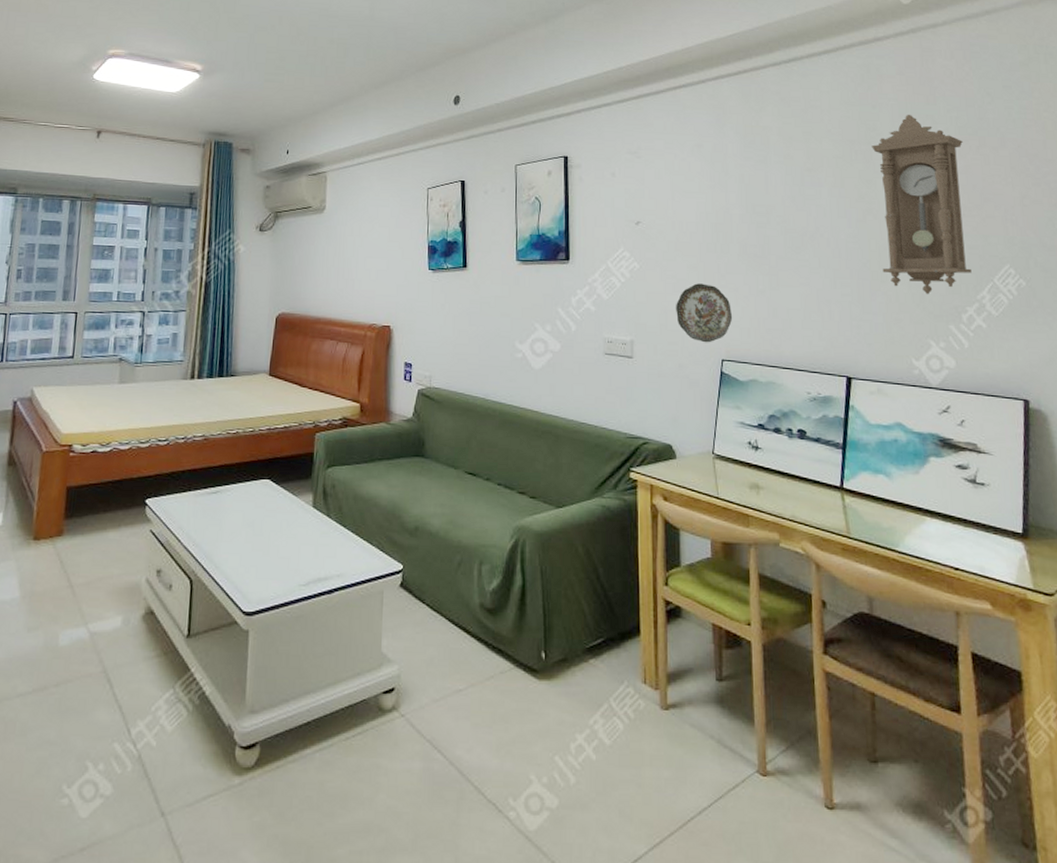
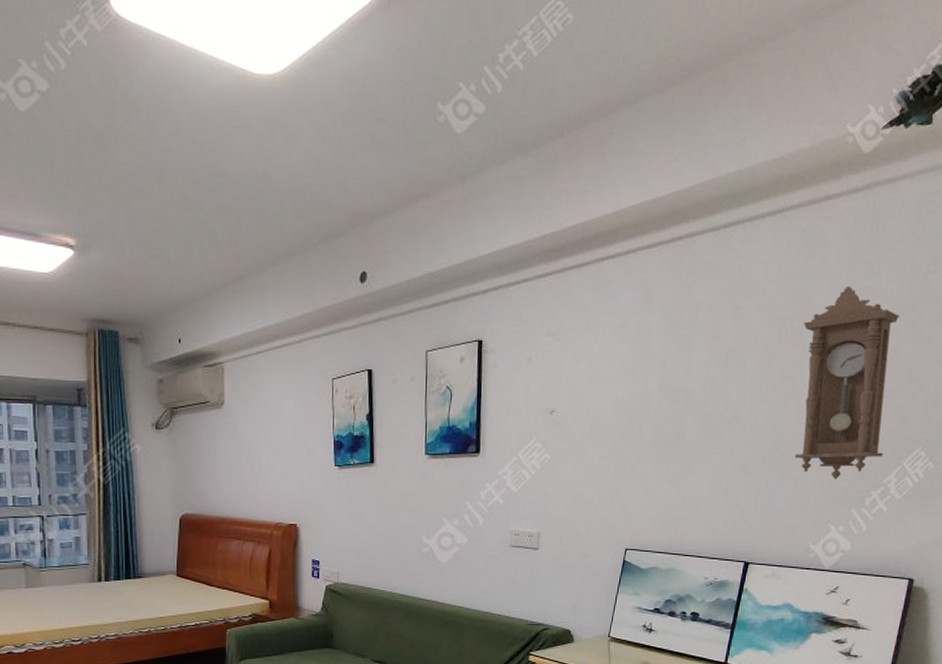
decorative plate: present [676,283,733,343] -> none [584,474,641,533]

